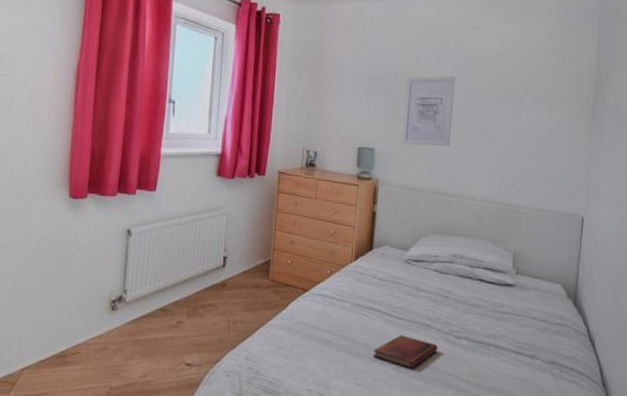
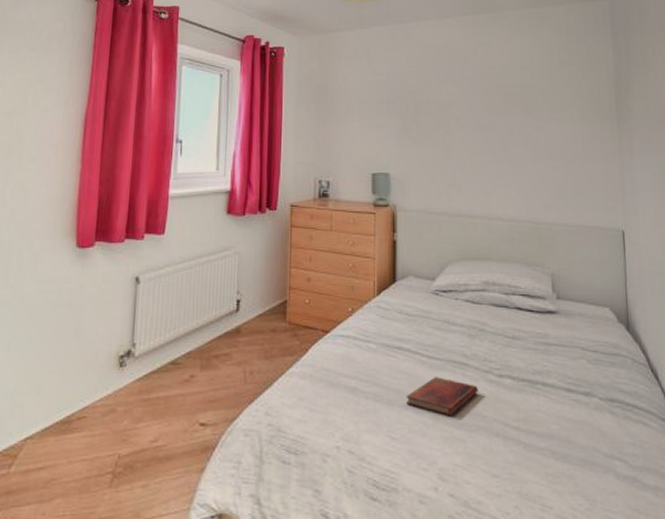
wall art: present [402,76,456,146] -> none [417,93,469,167]

